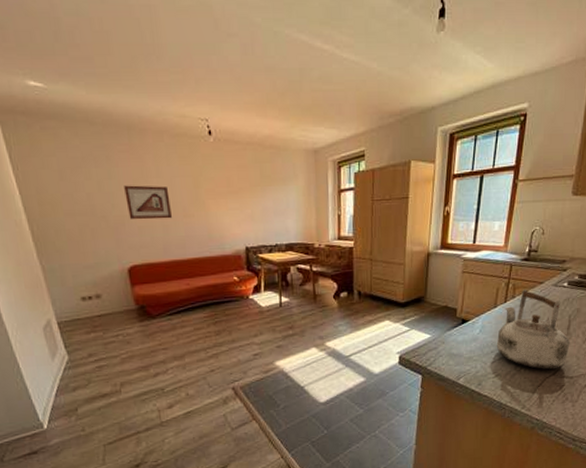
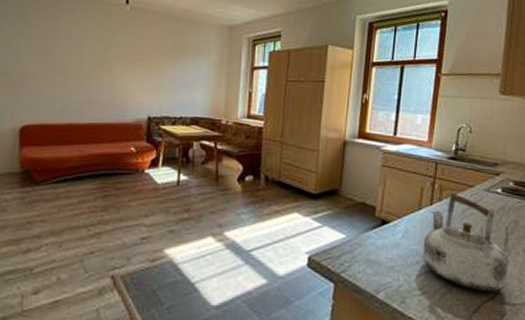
picture frame: present [124,185,173,220] -> none [32,44,77,81]

